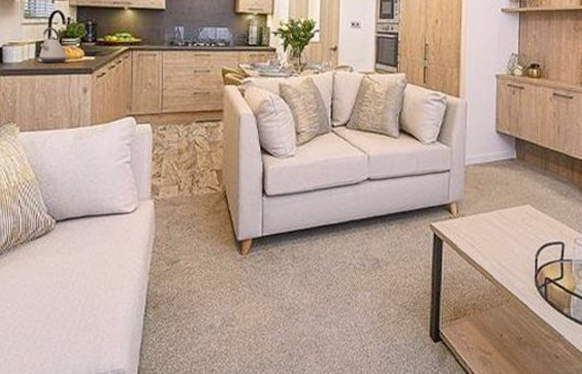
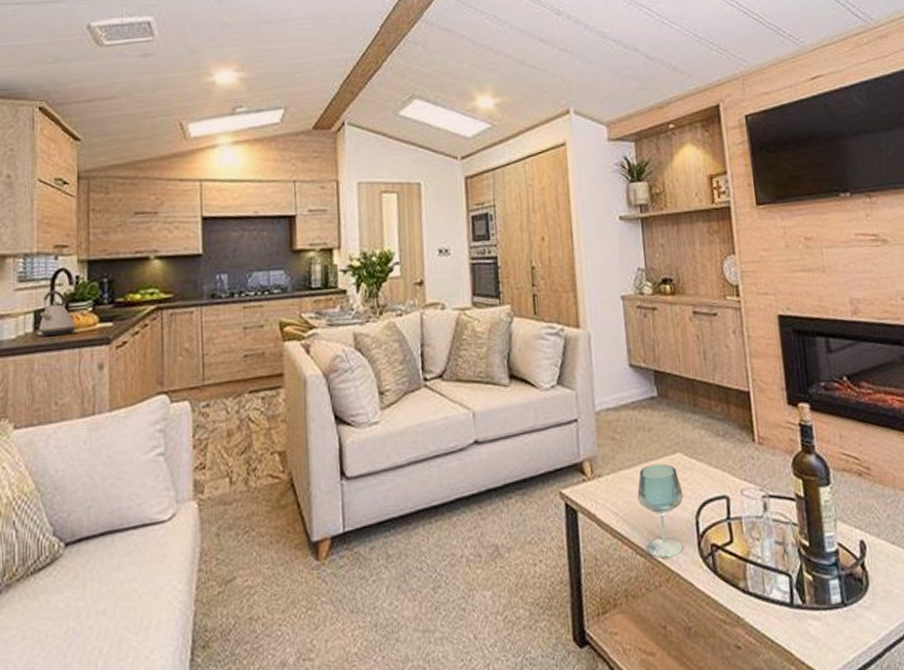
wine glass: none [491,212,528,284] -> present [637,463,683,559]

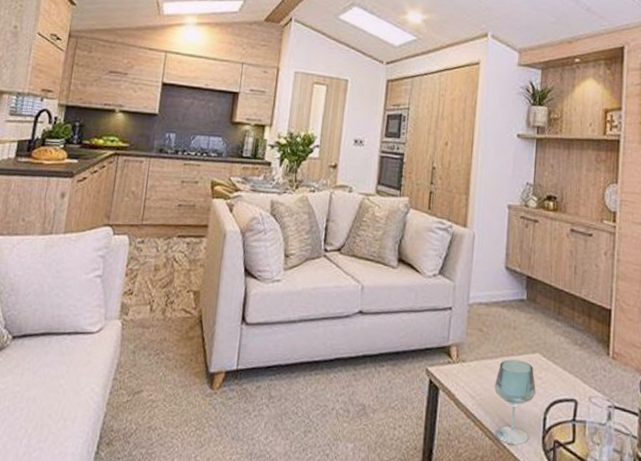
kettle: present [39,291,77,337] -> none [19,126,49,165]

